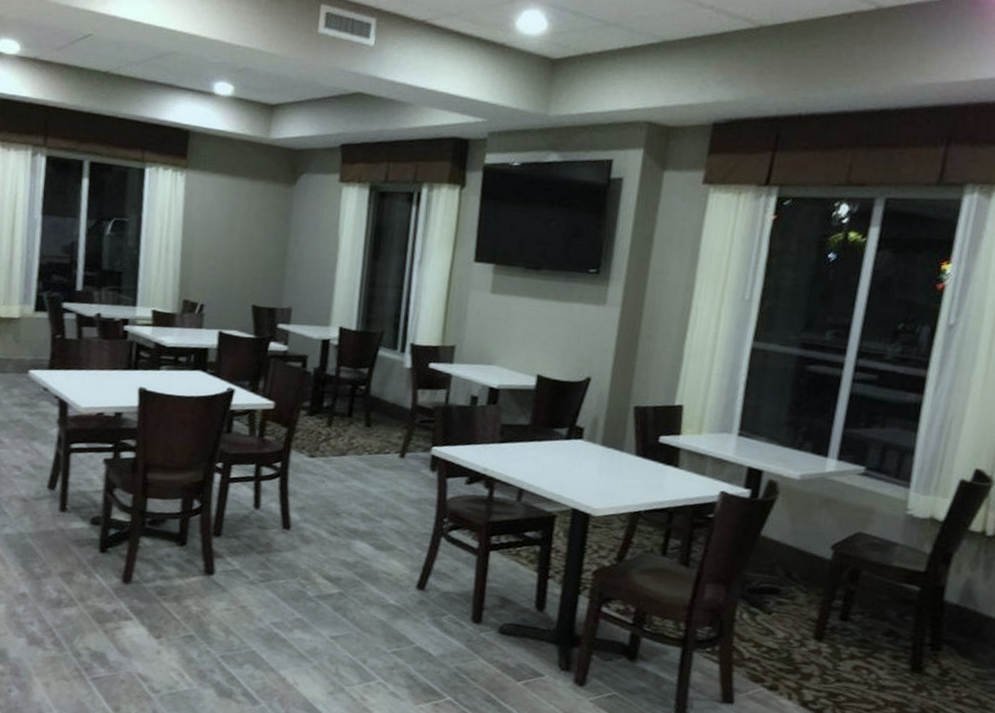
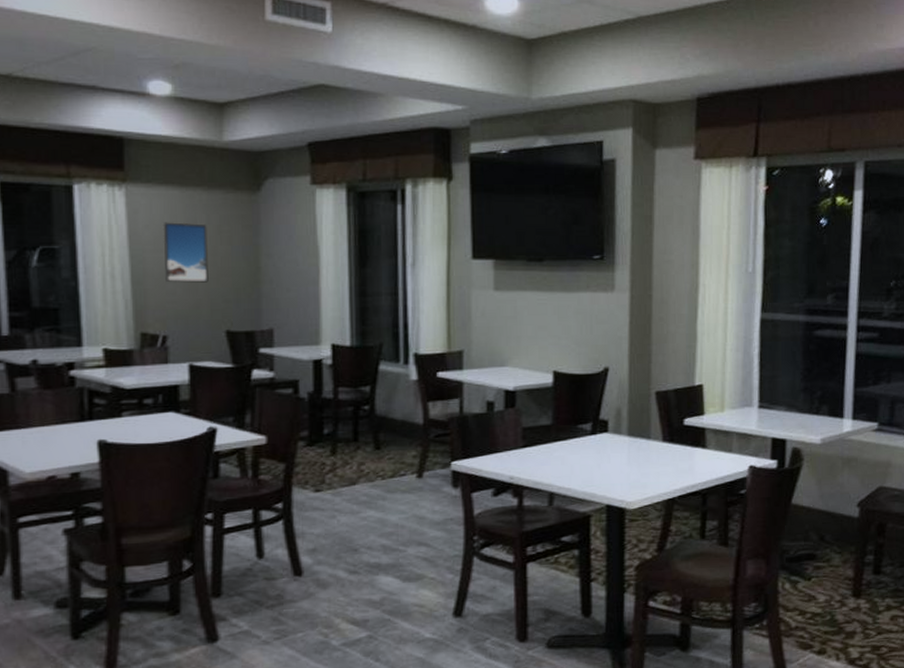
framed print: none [208,206,248,262] -> present [163,222,208,283]

